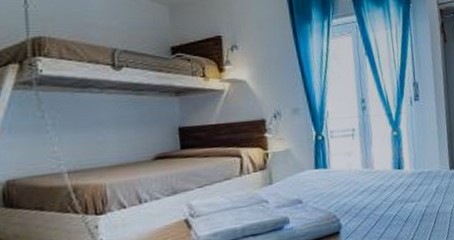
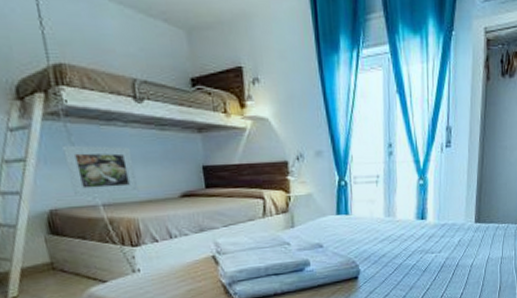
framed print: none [31,112,110,165] -> present [62,145,139,197]

